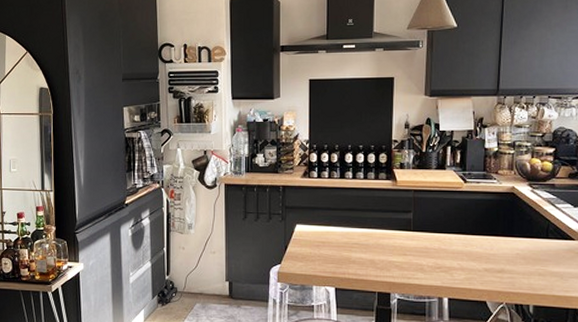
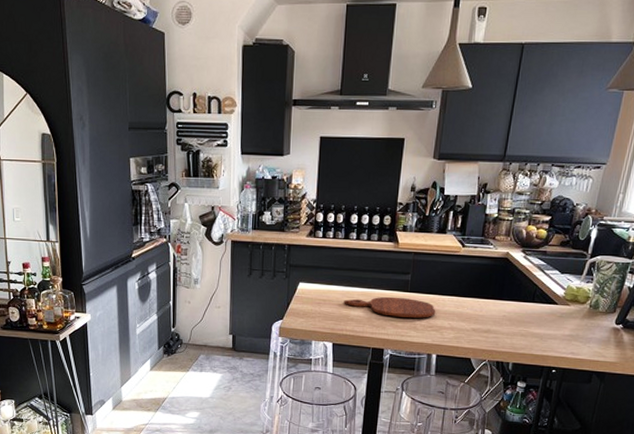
cutting board: none [344,236,443,259] -> present [344,296,436,318]

